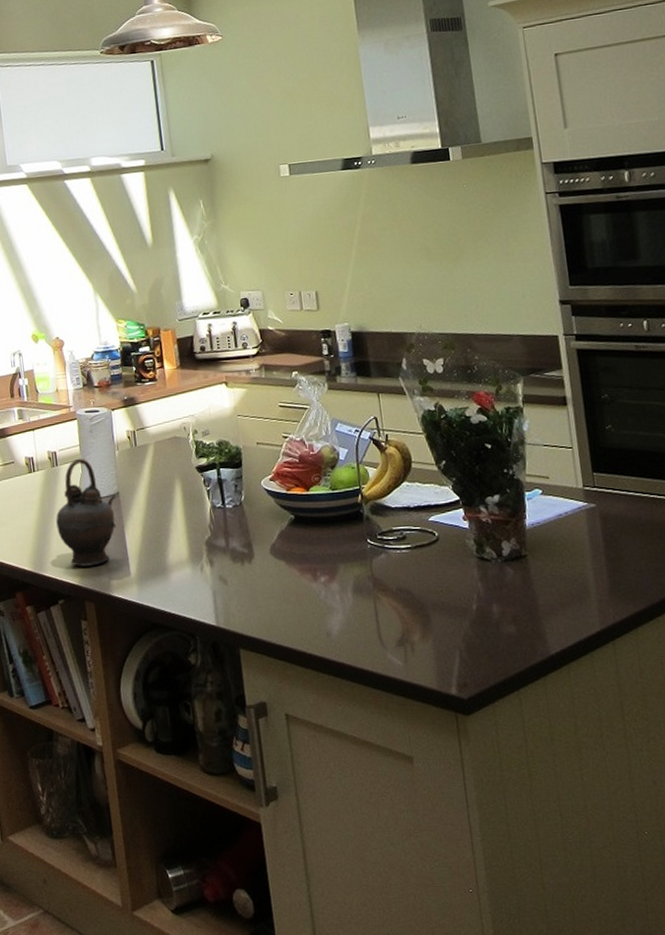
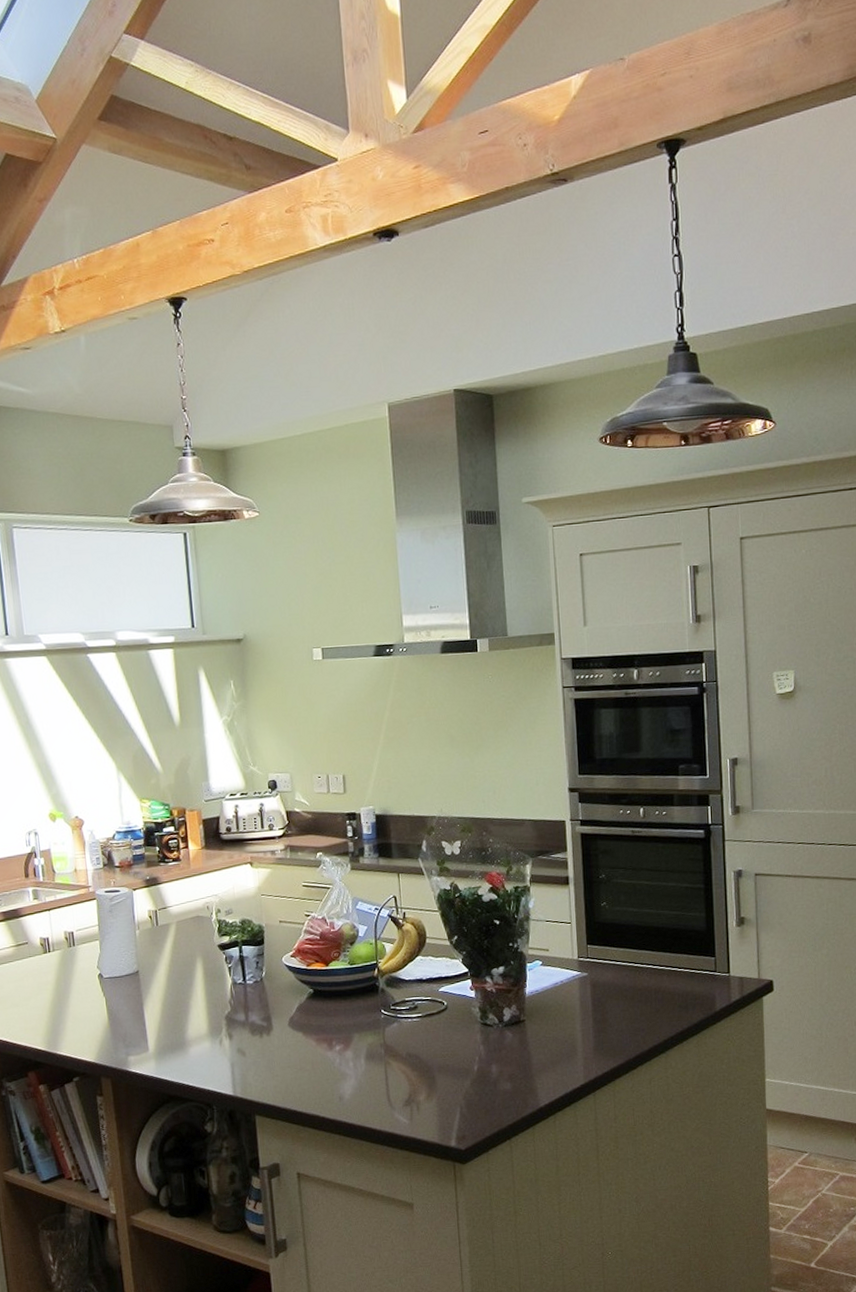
teapot: present [56,458,116,567] -> none [72,938,136,1044]

